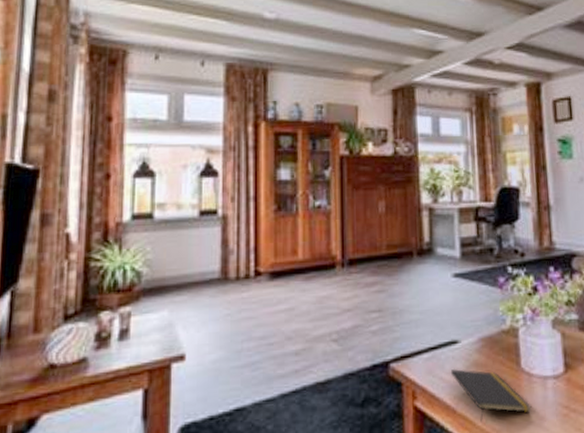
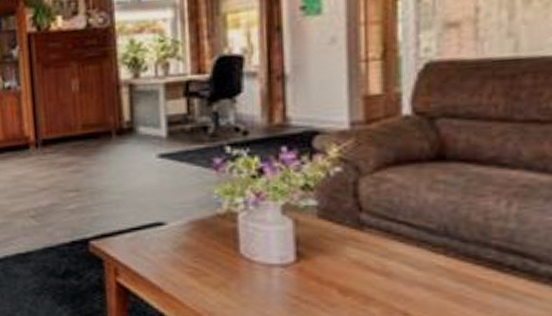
notepad: present [450,368,532,422] -> none [155,249,252,303]

